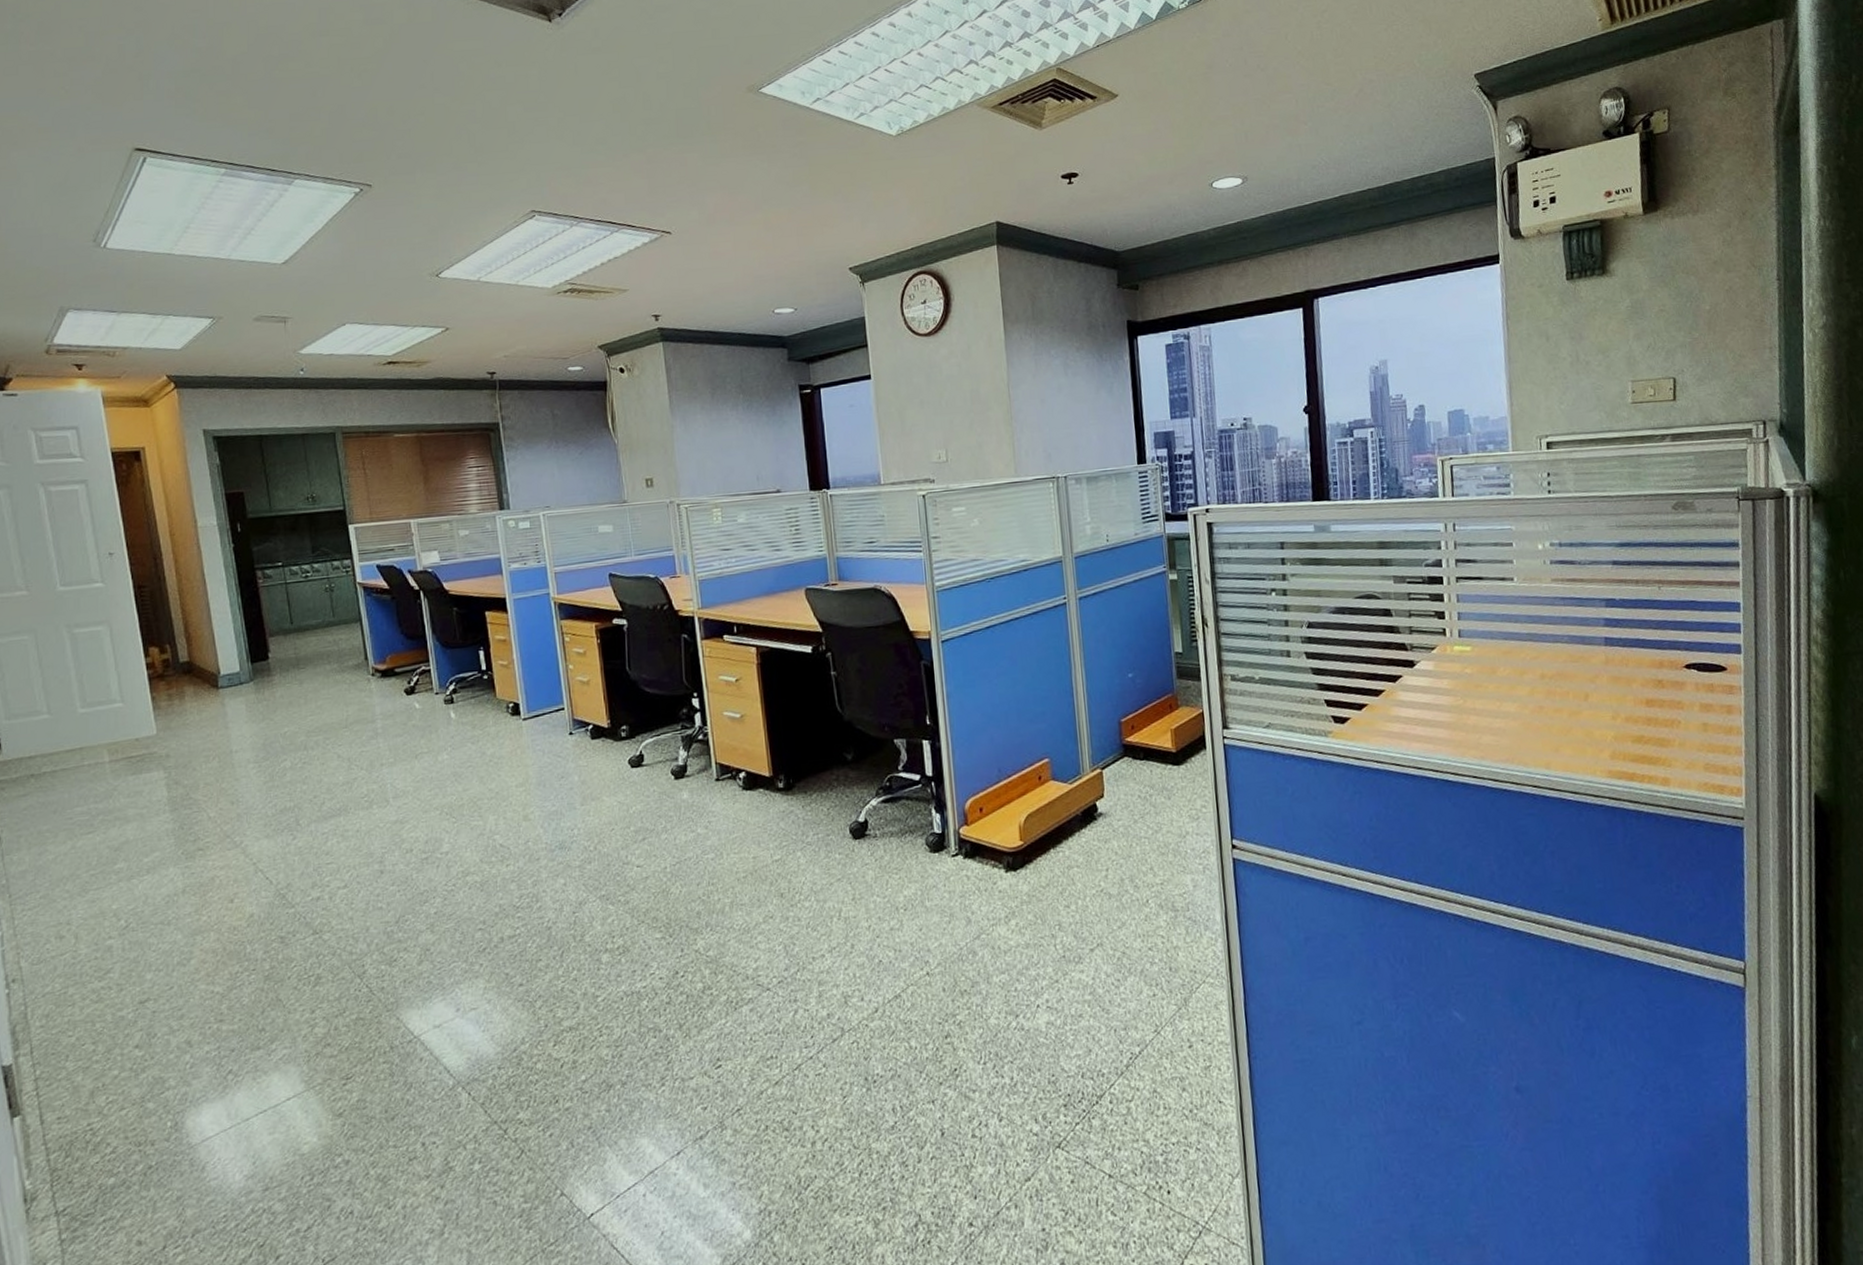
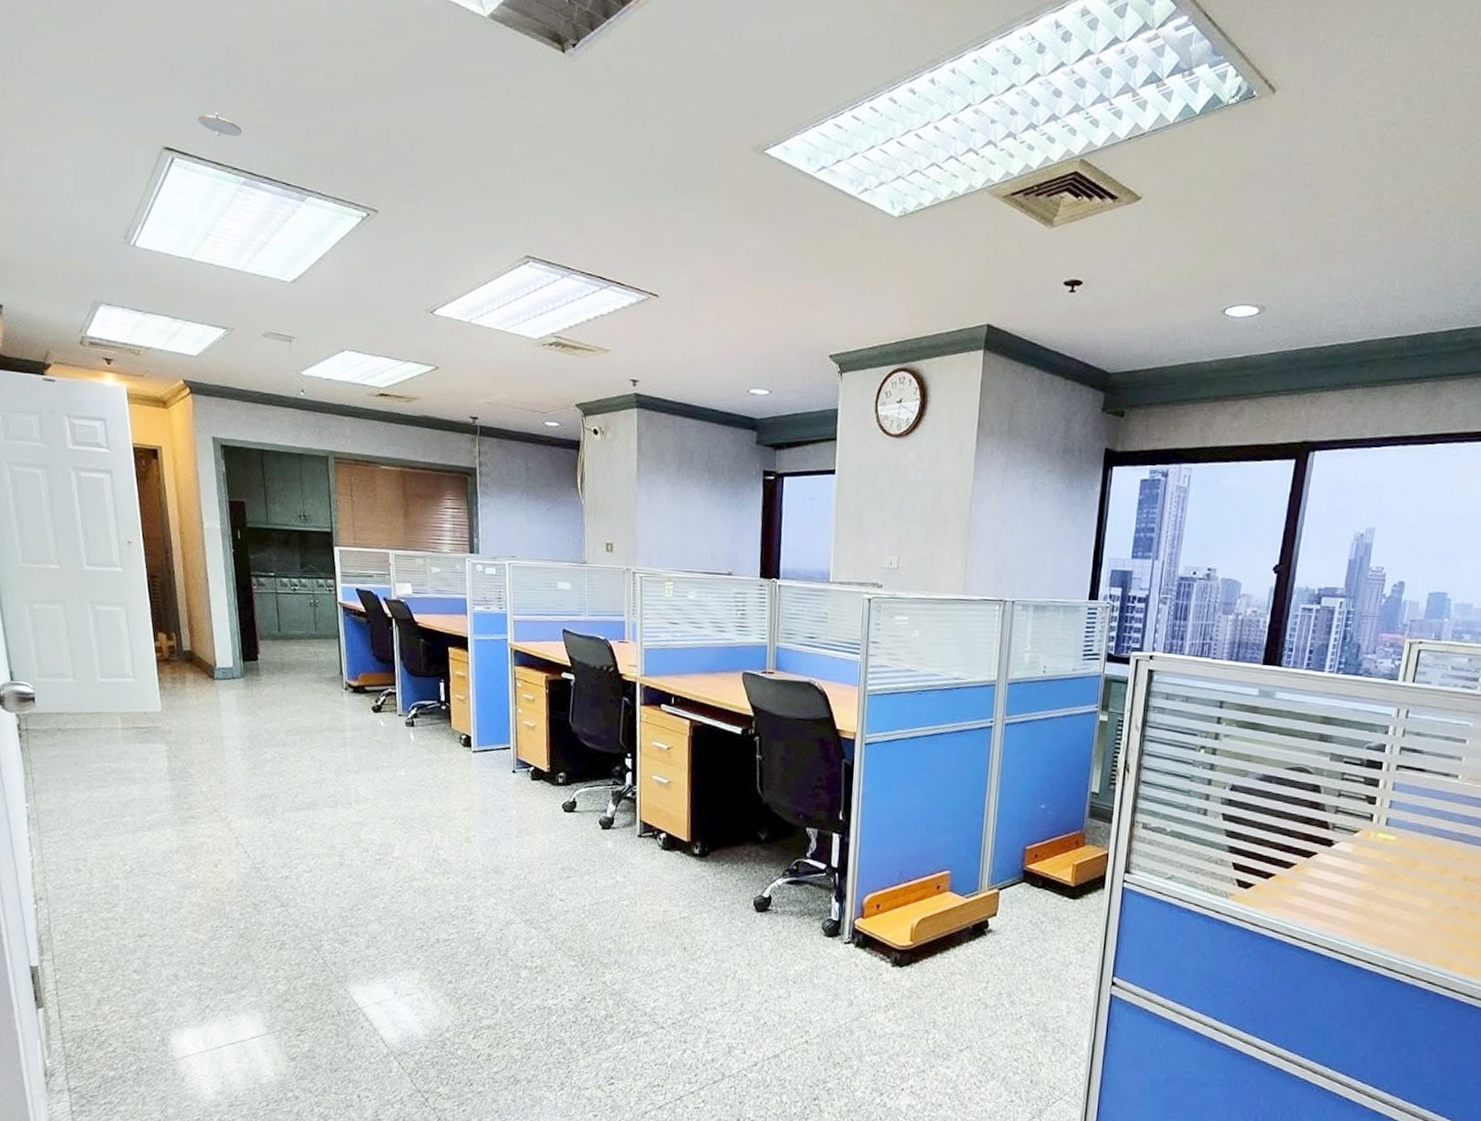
recessed light: none [171,110,220,132] -> present [198,112,243,136]

